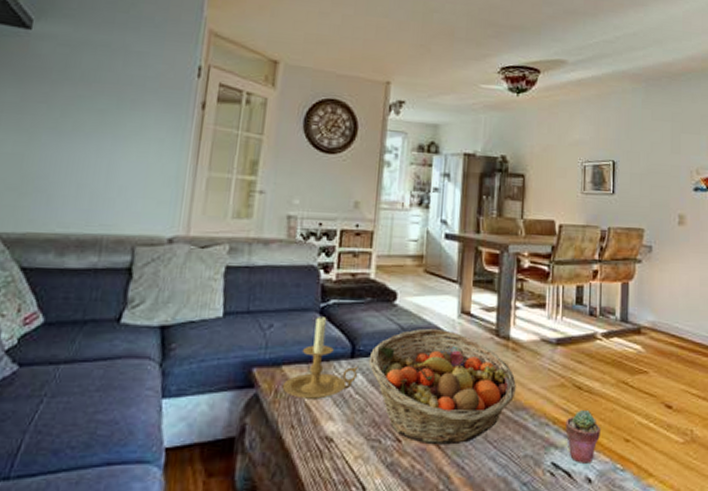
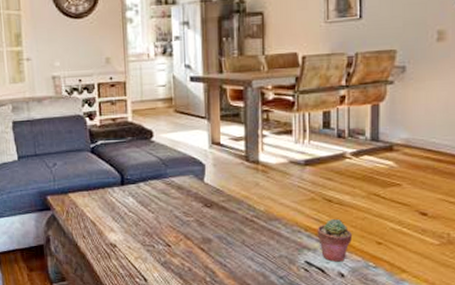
candle holder: present [282,315,359,399] -> none [71,154,129,217]
fruit basket: present [368,328,516,445] -> none [136,158,268,249]

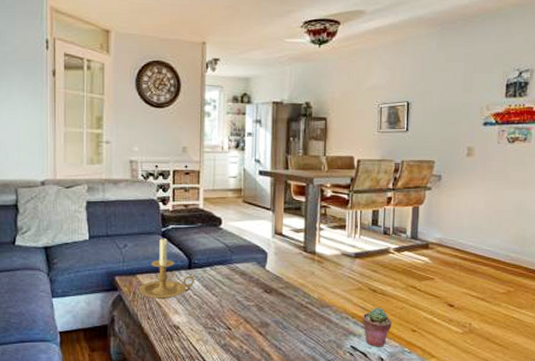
candle holder: none [71,154,129,217] -> present [138,237,195,299]

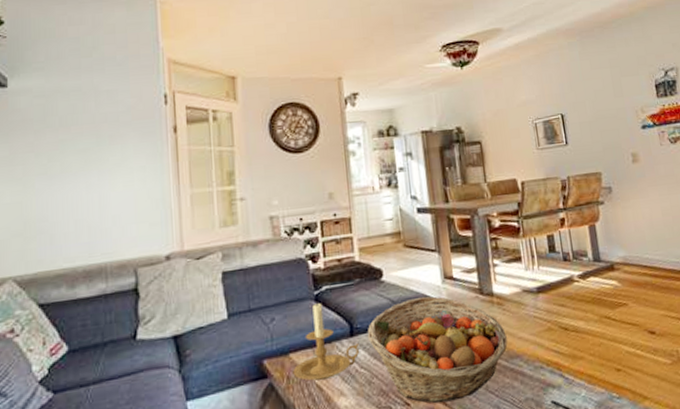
fruit basket: none [202,246,321,332] -> present [367,296,508,404]
potted succulent: present [362,307,393,347] -> none [558,348,593,398]

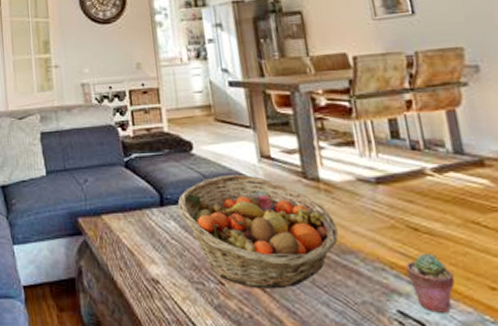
candle holder: present [292,302,359,381] -> none [105,168,170,244]
potted succulent: none [558,348,593,398] -> present [405,253,455,313]

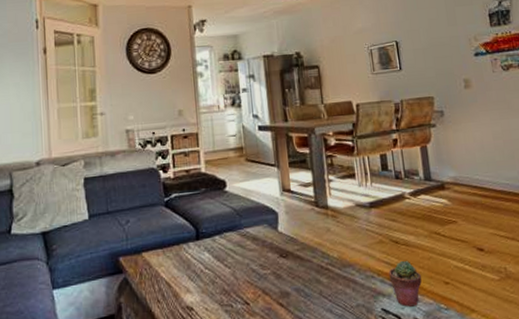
fruit basket: present [177,174,339,289] -> none [211,206,341,305]

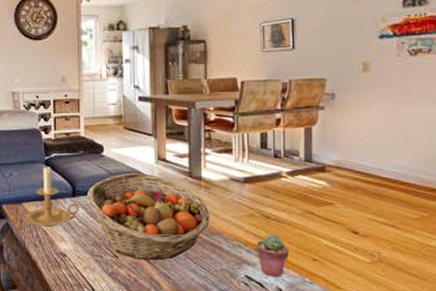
candle holder: none [145,208,204,278] -> present [25,166,79,226]
fruit basket: none [211,206,341,305] -> present [86,172,210,260]

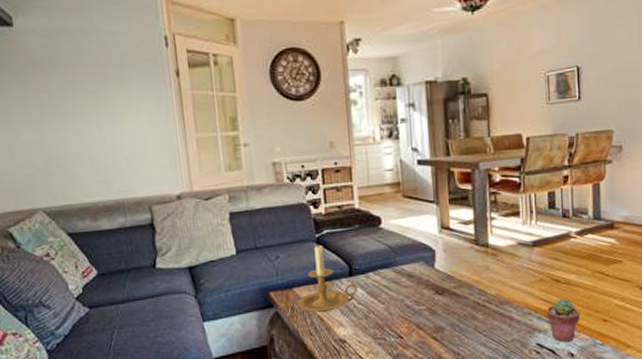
fruit basket: present [86,172,210,260] -> none [365,244,499,339]

